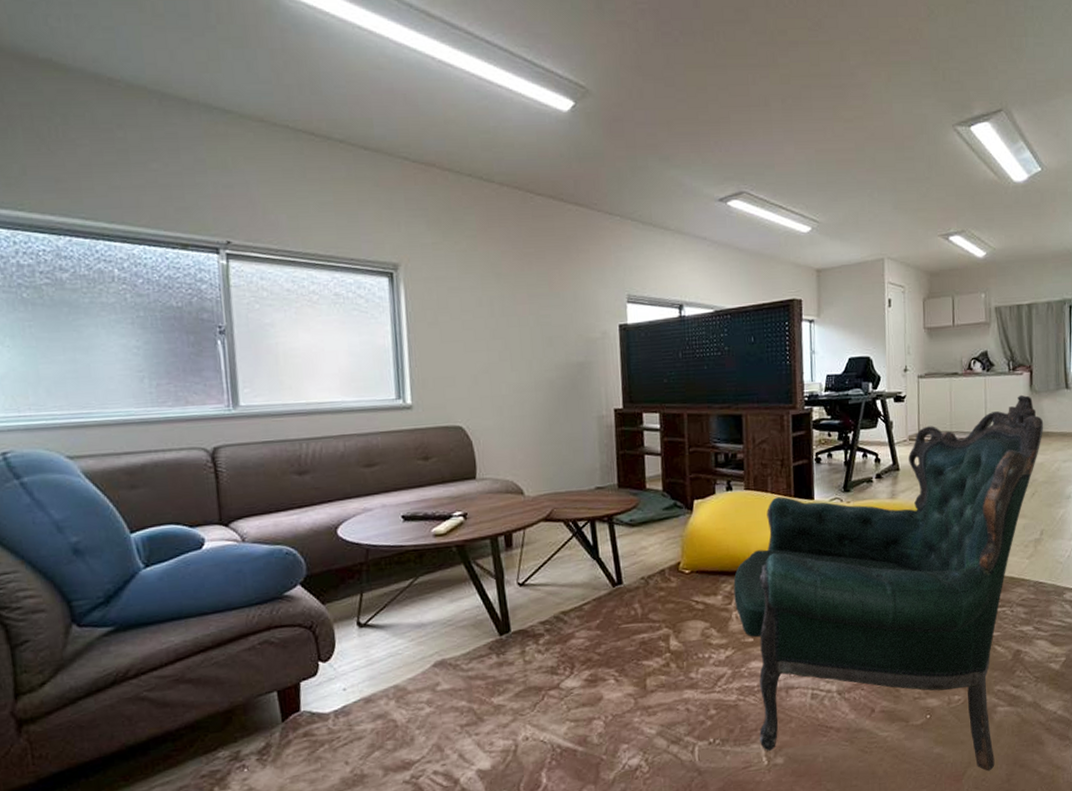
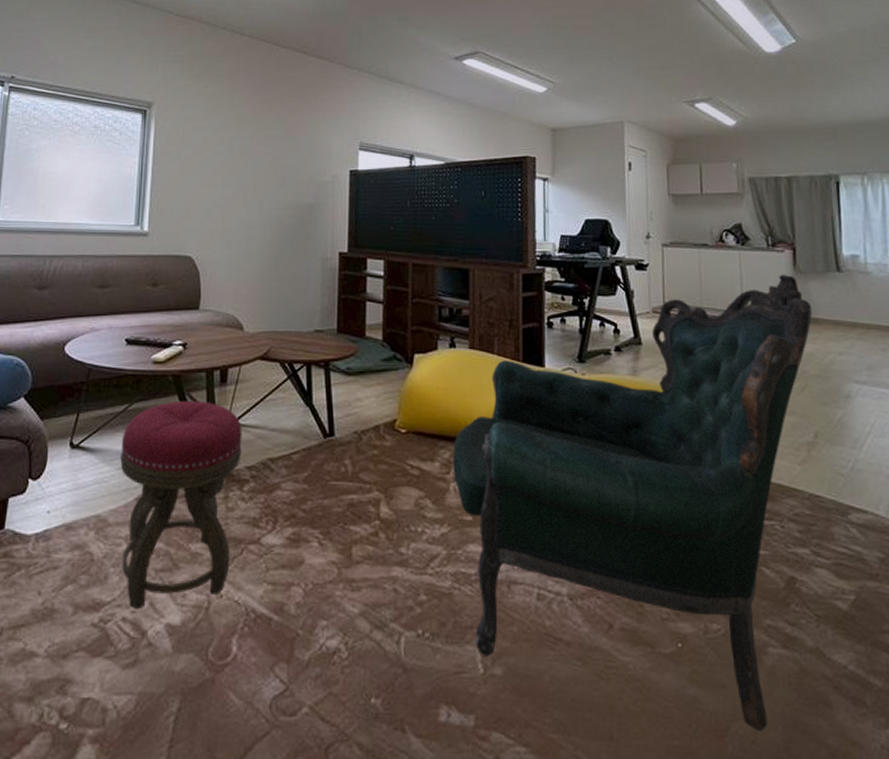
stool: none [410,567,534,763] -> present [120,400,242,610]

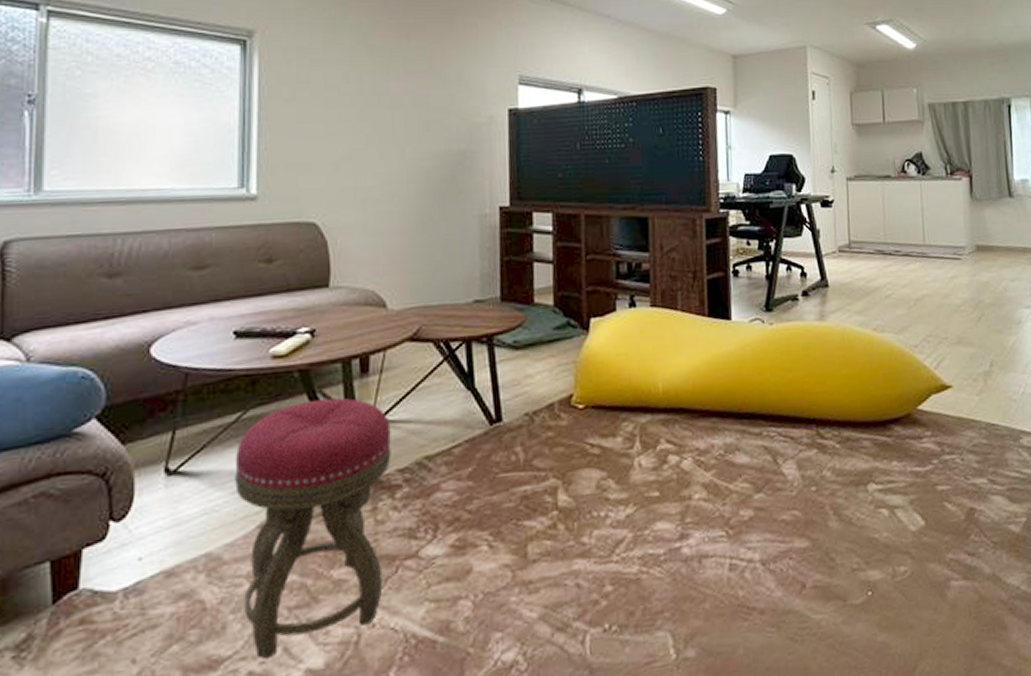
armchair: present [453,274,813,732] -> none [636,202,988,666]

